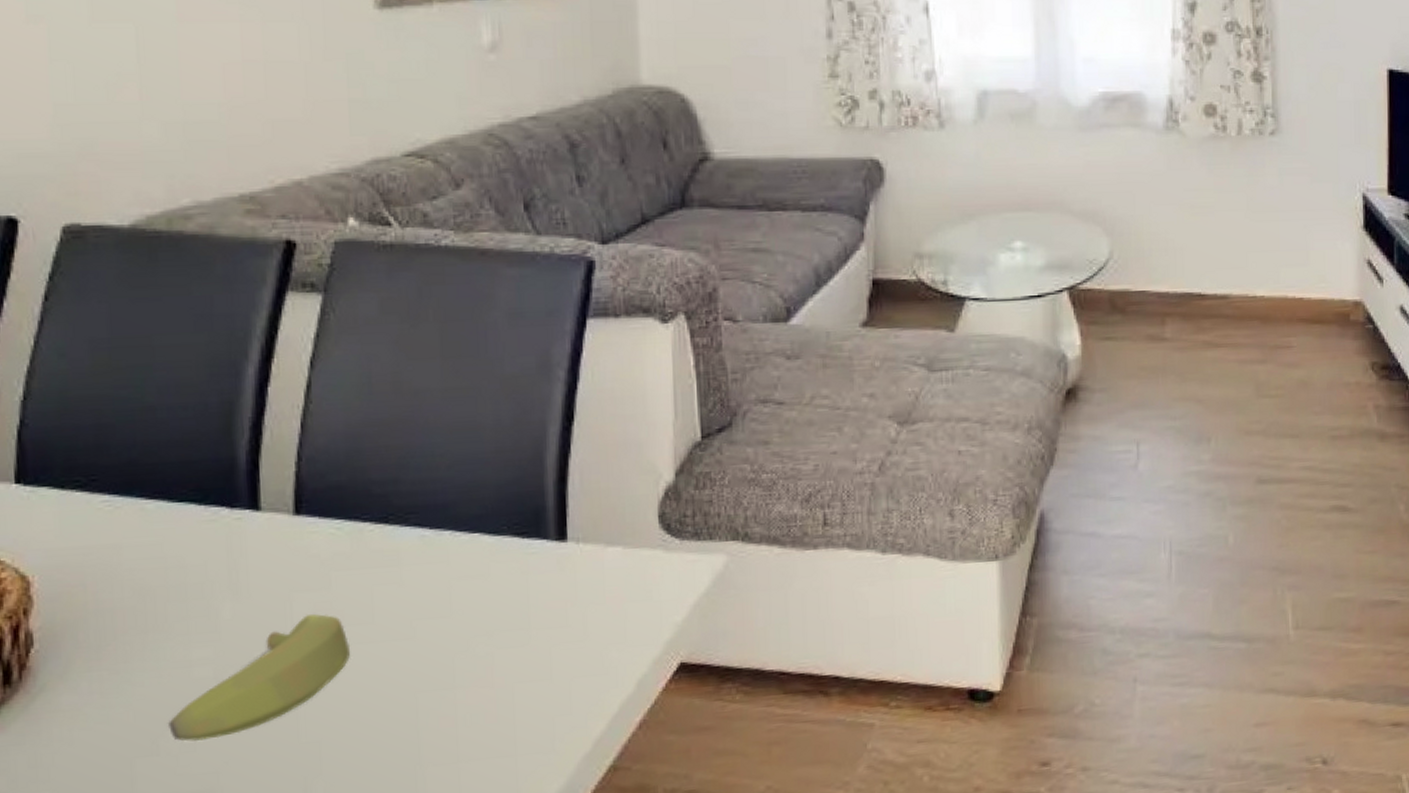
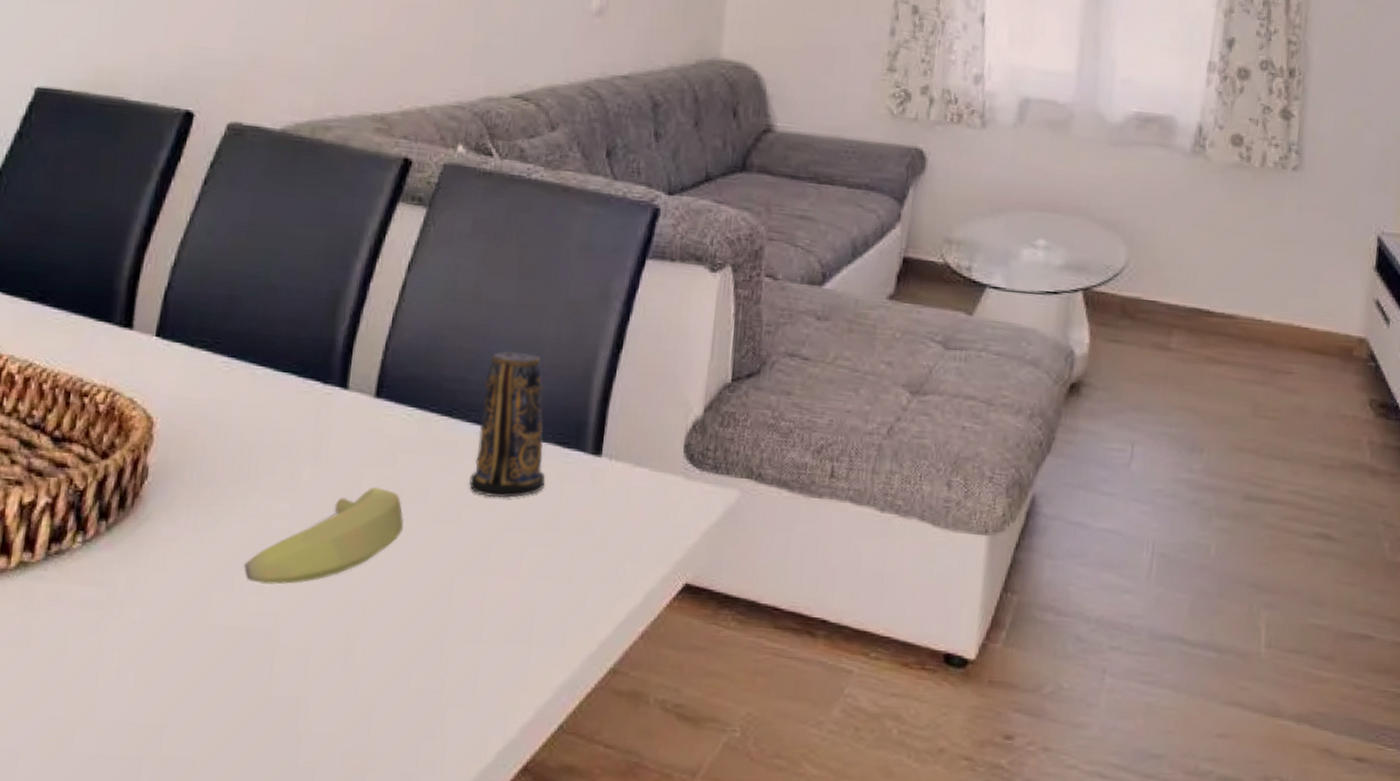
candle: none [420,440,508,605] -> present [469,350,545,499]

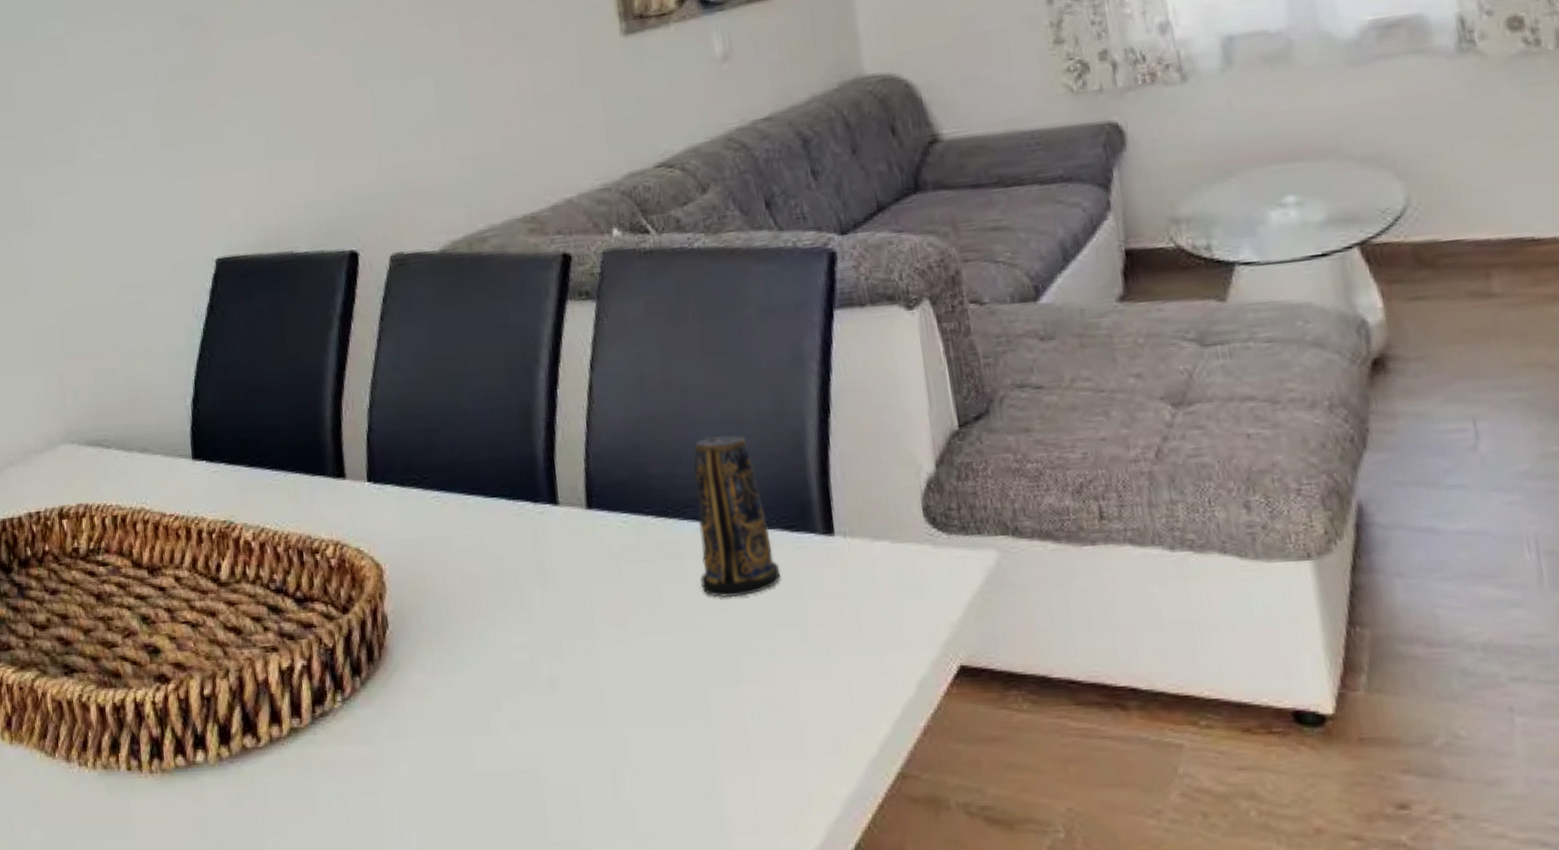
banana: present [244,486,403,585] -> none [496,604,644,723]

